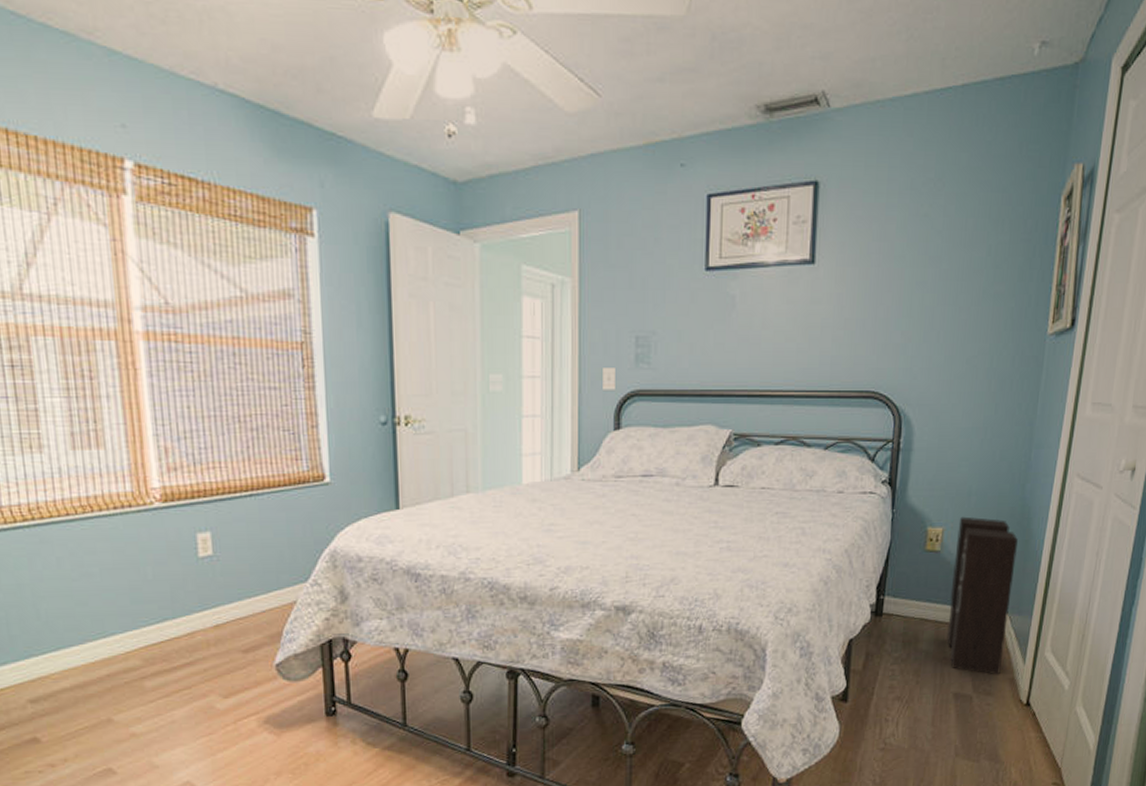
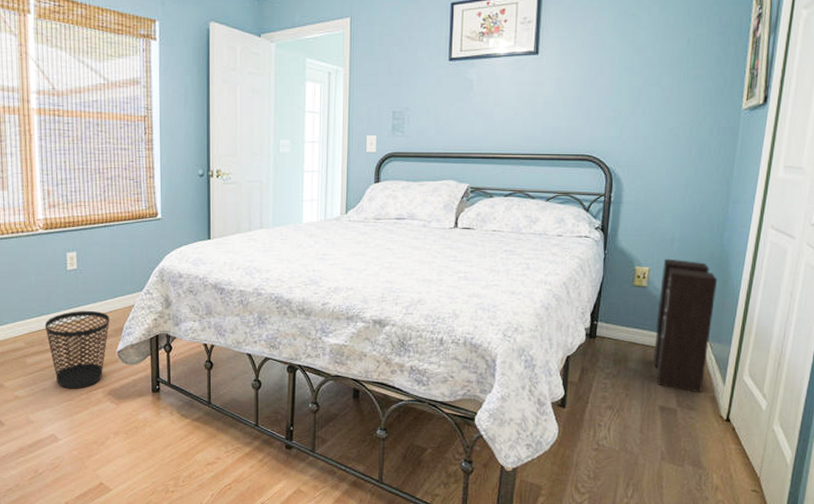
wastebasket: none [169,612,263,719] -> present [44,311,110,389]

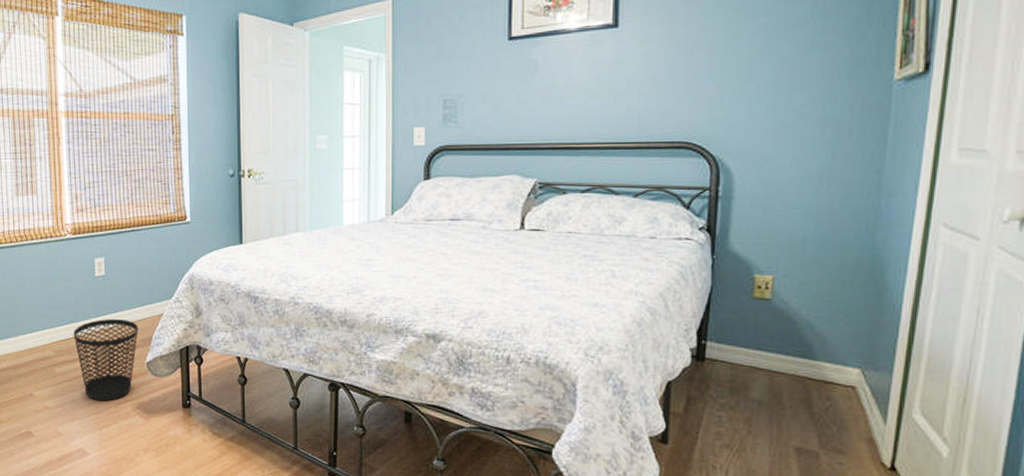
stereo: present [653,258,717,393] -> none [784,265,869,433]

